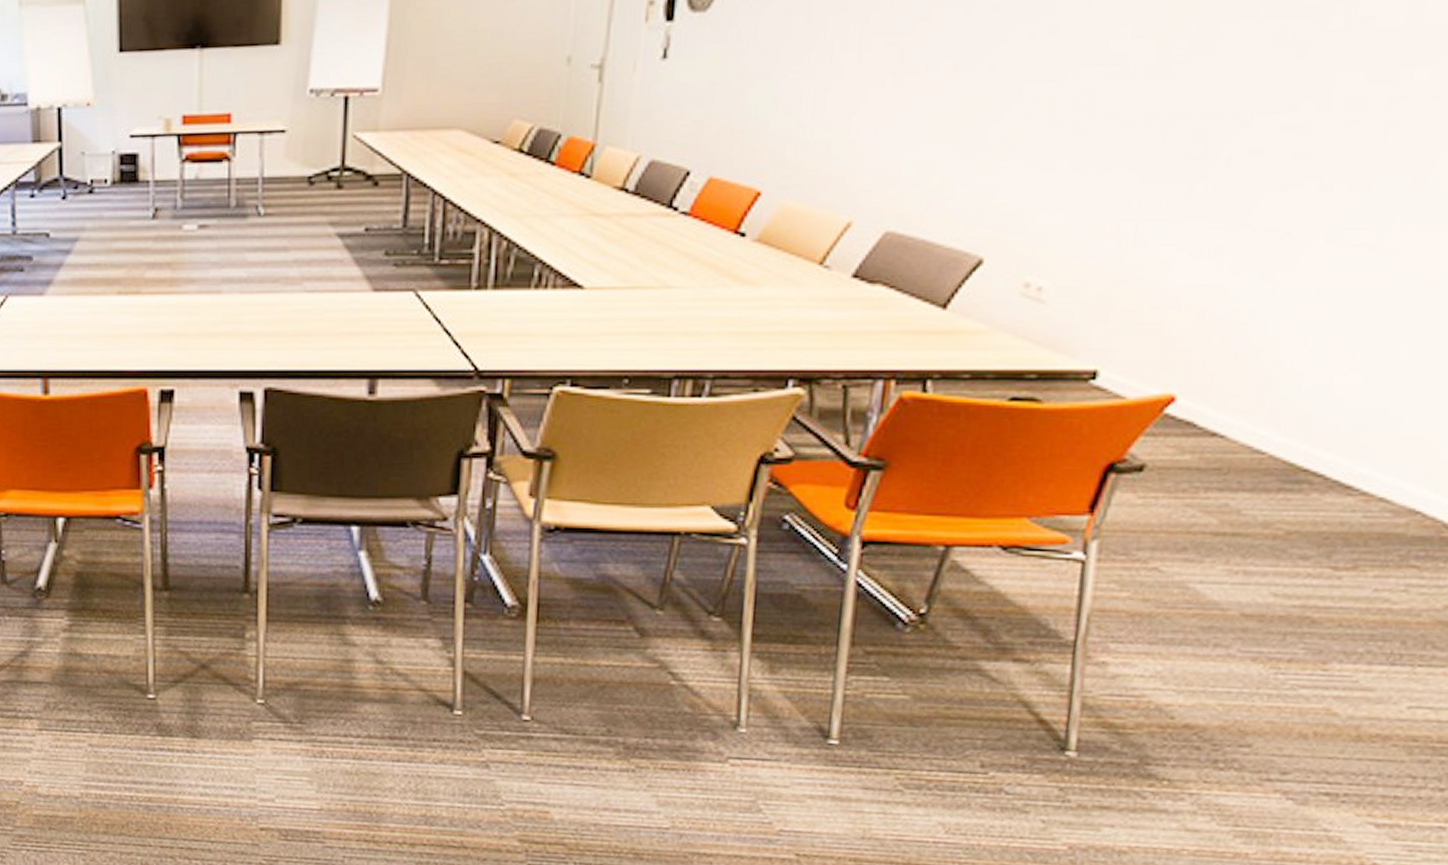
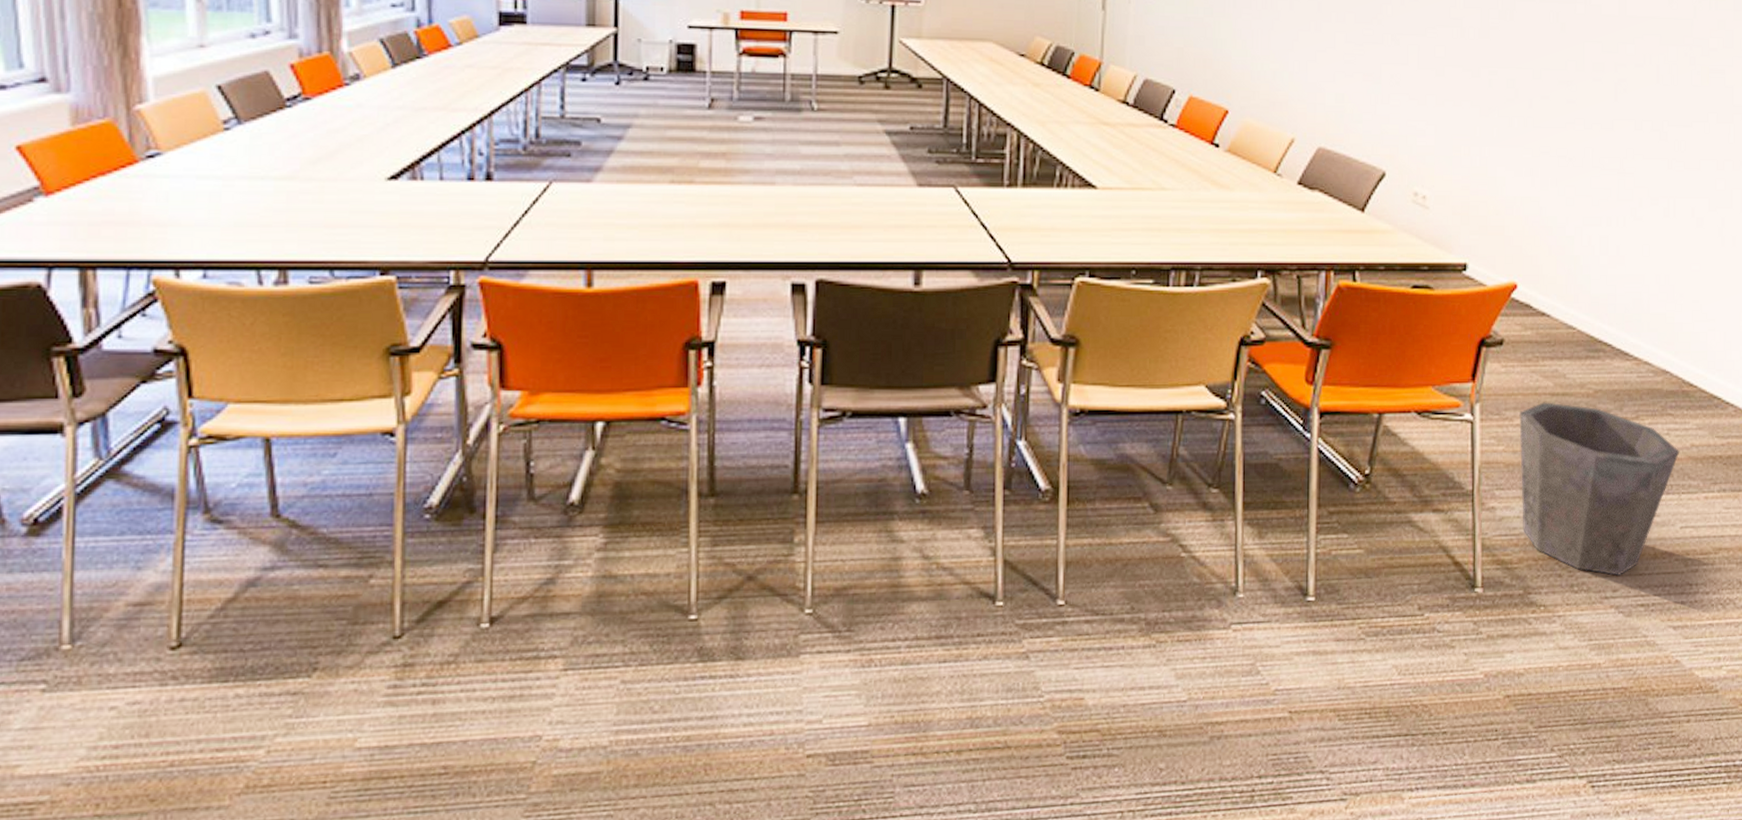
waste bin: none [1146,543,1423,756] -> present [1519,402,1680,575]

